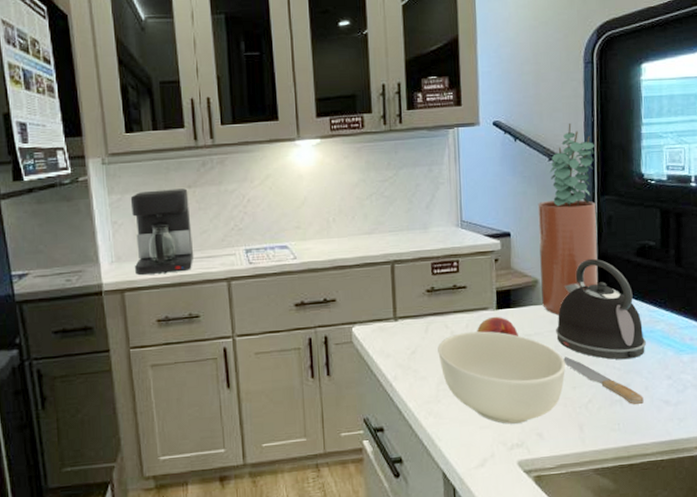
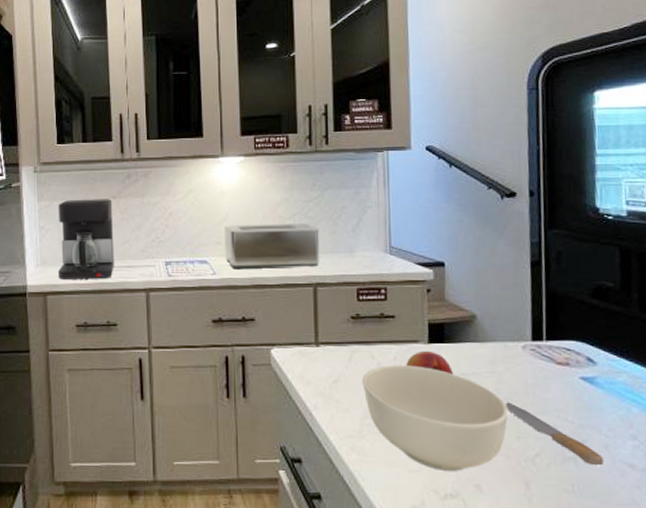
toaster: none [303,203,397,253] -> present [225,223,320,270]
vase: present [537,123,599,315] -> none [475,151,547,356]
kettle: present [556,258,646,360] -> none [497,296,605,412]

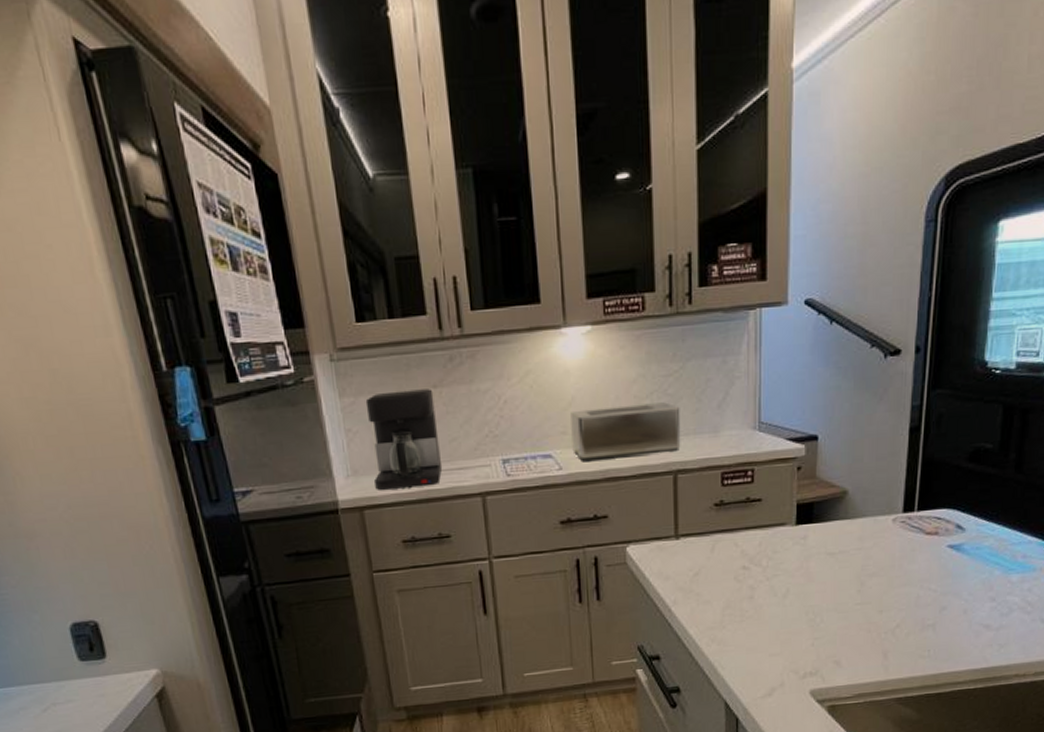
bowl: present [362,365,509,471] -> none [725,549,874,651]
fruit: present [406,350,453,374] -> none [772,532,820,555]
knife: present [506,402,604,466] -> none [871,577,961,630]

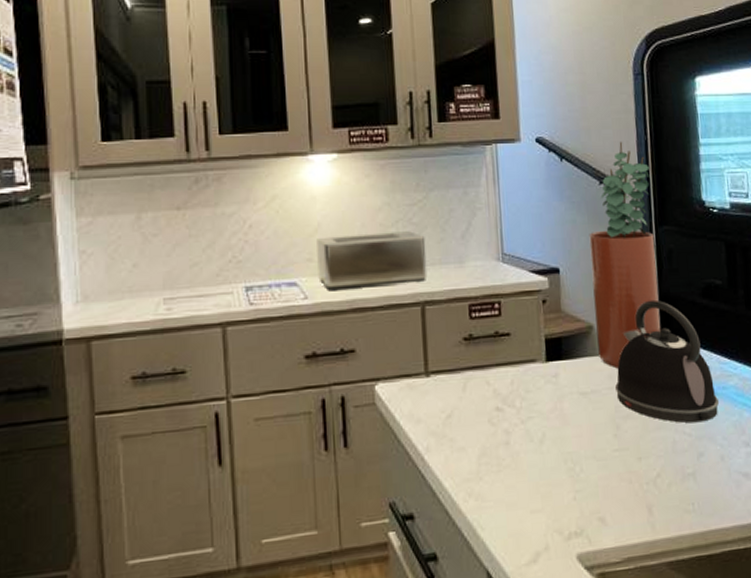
coffee maker: present [365,389,443,491] -> none [104,210,182,320]
vase: none [851,300,929,531] -> present [589,142,661,369]
kettle: none [864,464,970,581] -> present [615,299,719,423]

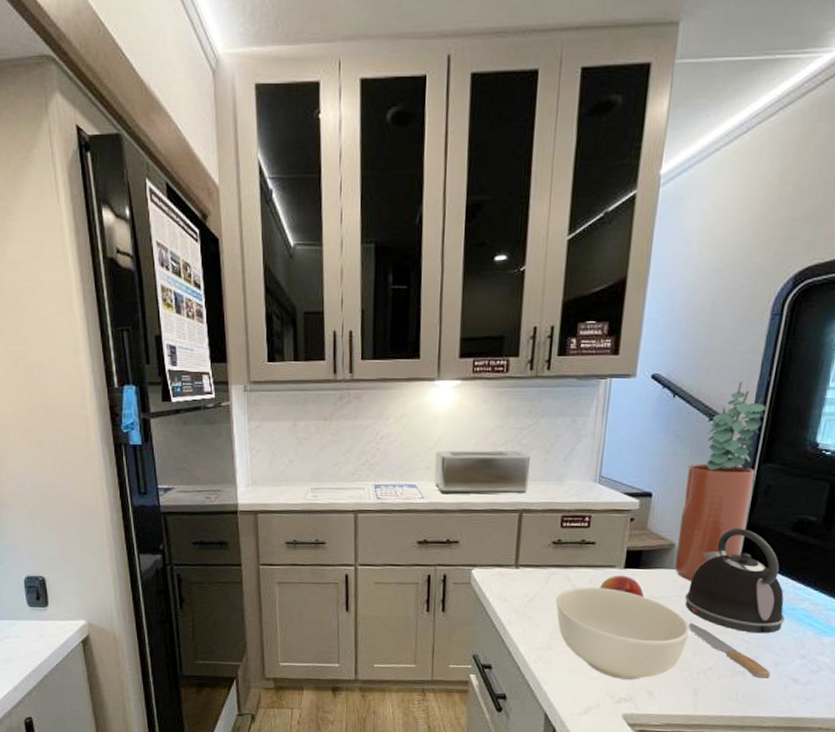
bowl: none [478,388,629,507] -> present [556,587,691,680]
fruit: none [524,370,572,395] -> present [600,575,644,597]
knife: none [626,420,721,480] -> present [688,623,771,680]

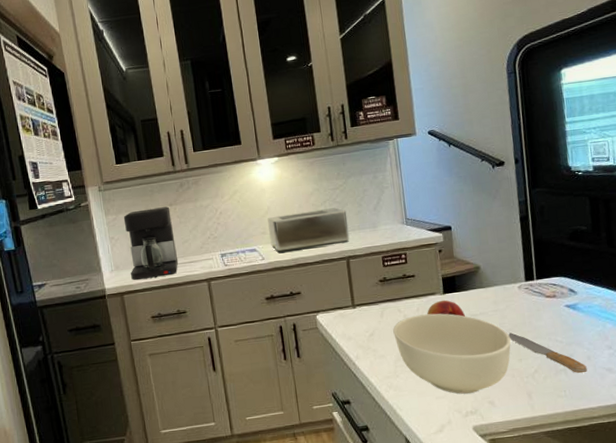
coffee maker: none [268,420,325,501] -> present [123,206,179,281]
vase: present [675,382,766,581] -> none [474,127,536,296]
kettle: present [685,528,785,634] -> none [499,244,585,334]

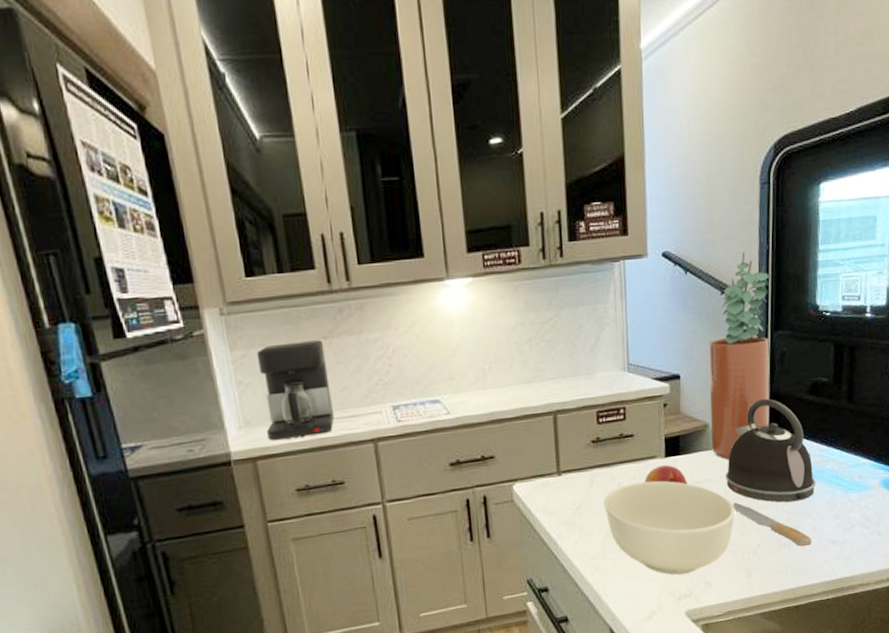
toaster: present [267,207,350,254] -> none [456,347,559,406]
vase: none [474,127,536,296] -> present [709,252,770,460]
kettle: none [499,244,585,334] -> present [726,398,815,502]

